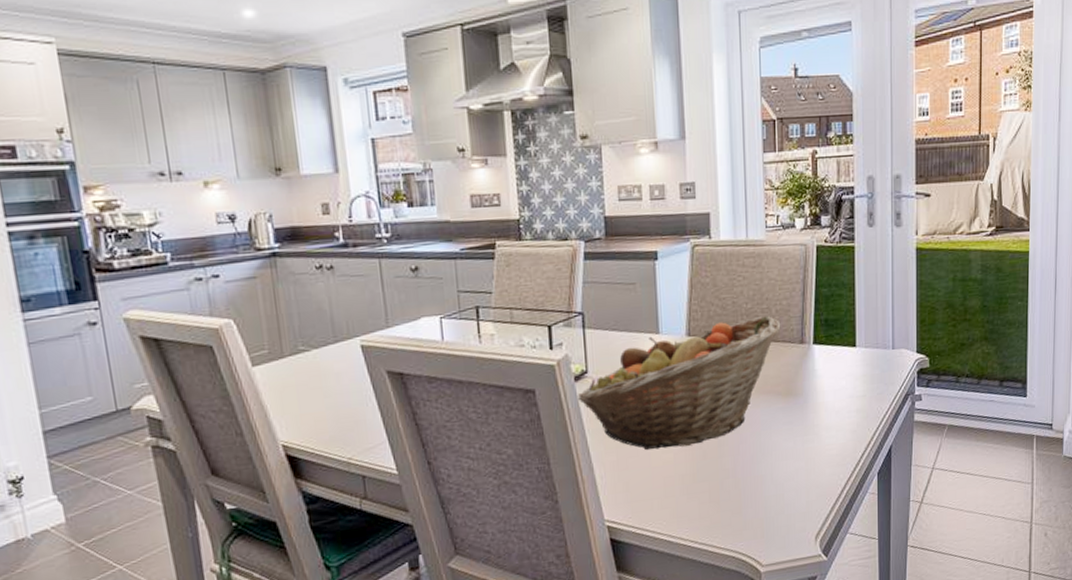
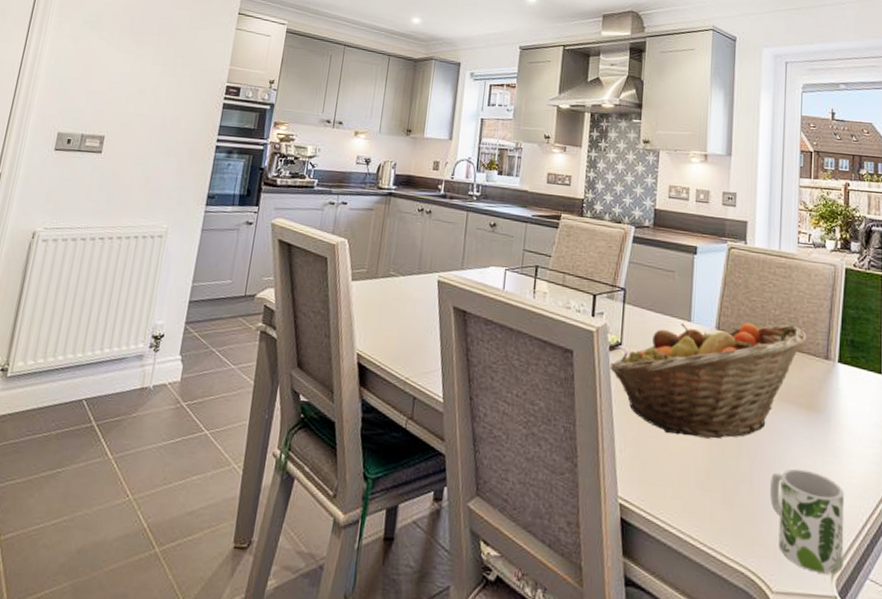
mug: none [754,452,826,540] -> present [770,468,845,575]

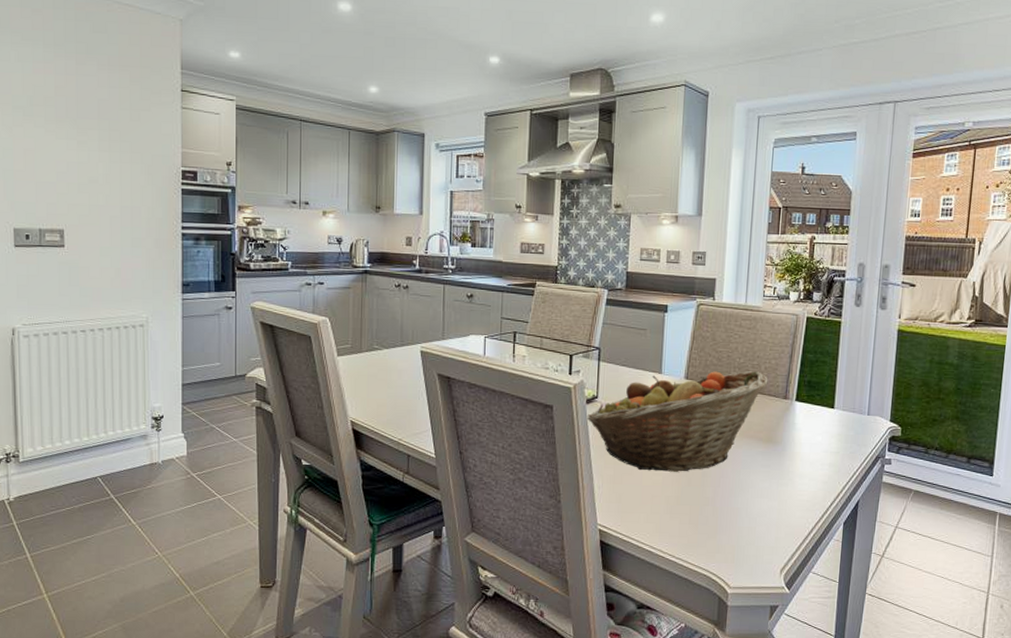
mug: present [770,468,845,575] -> none [730,491,795,571]

